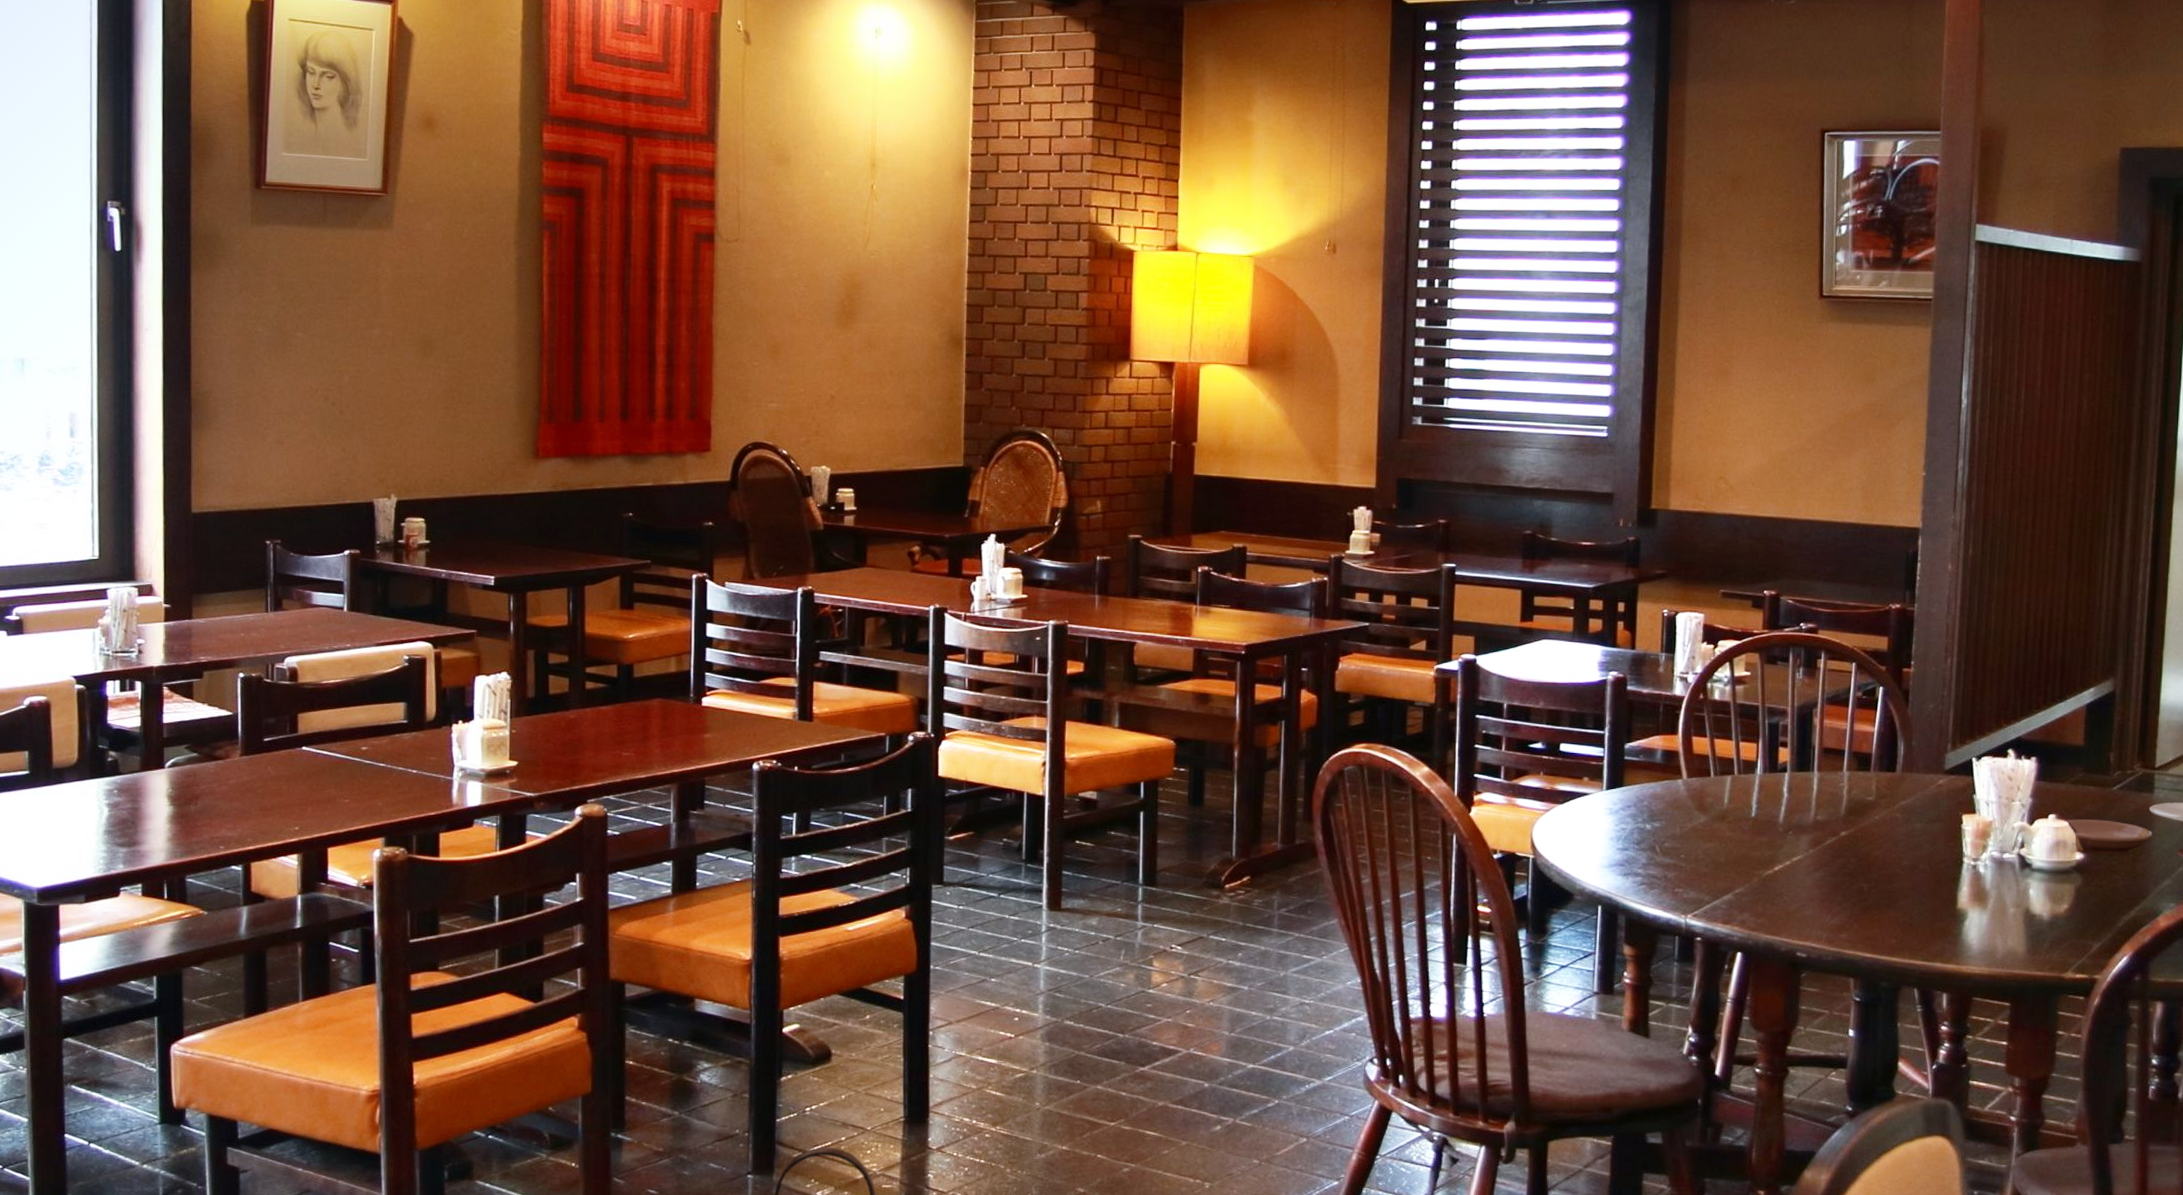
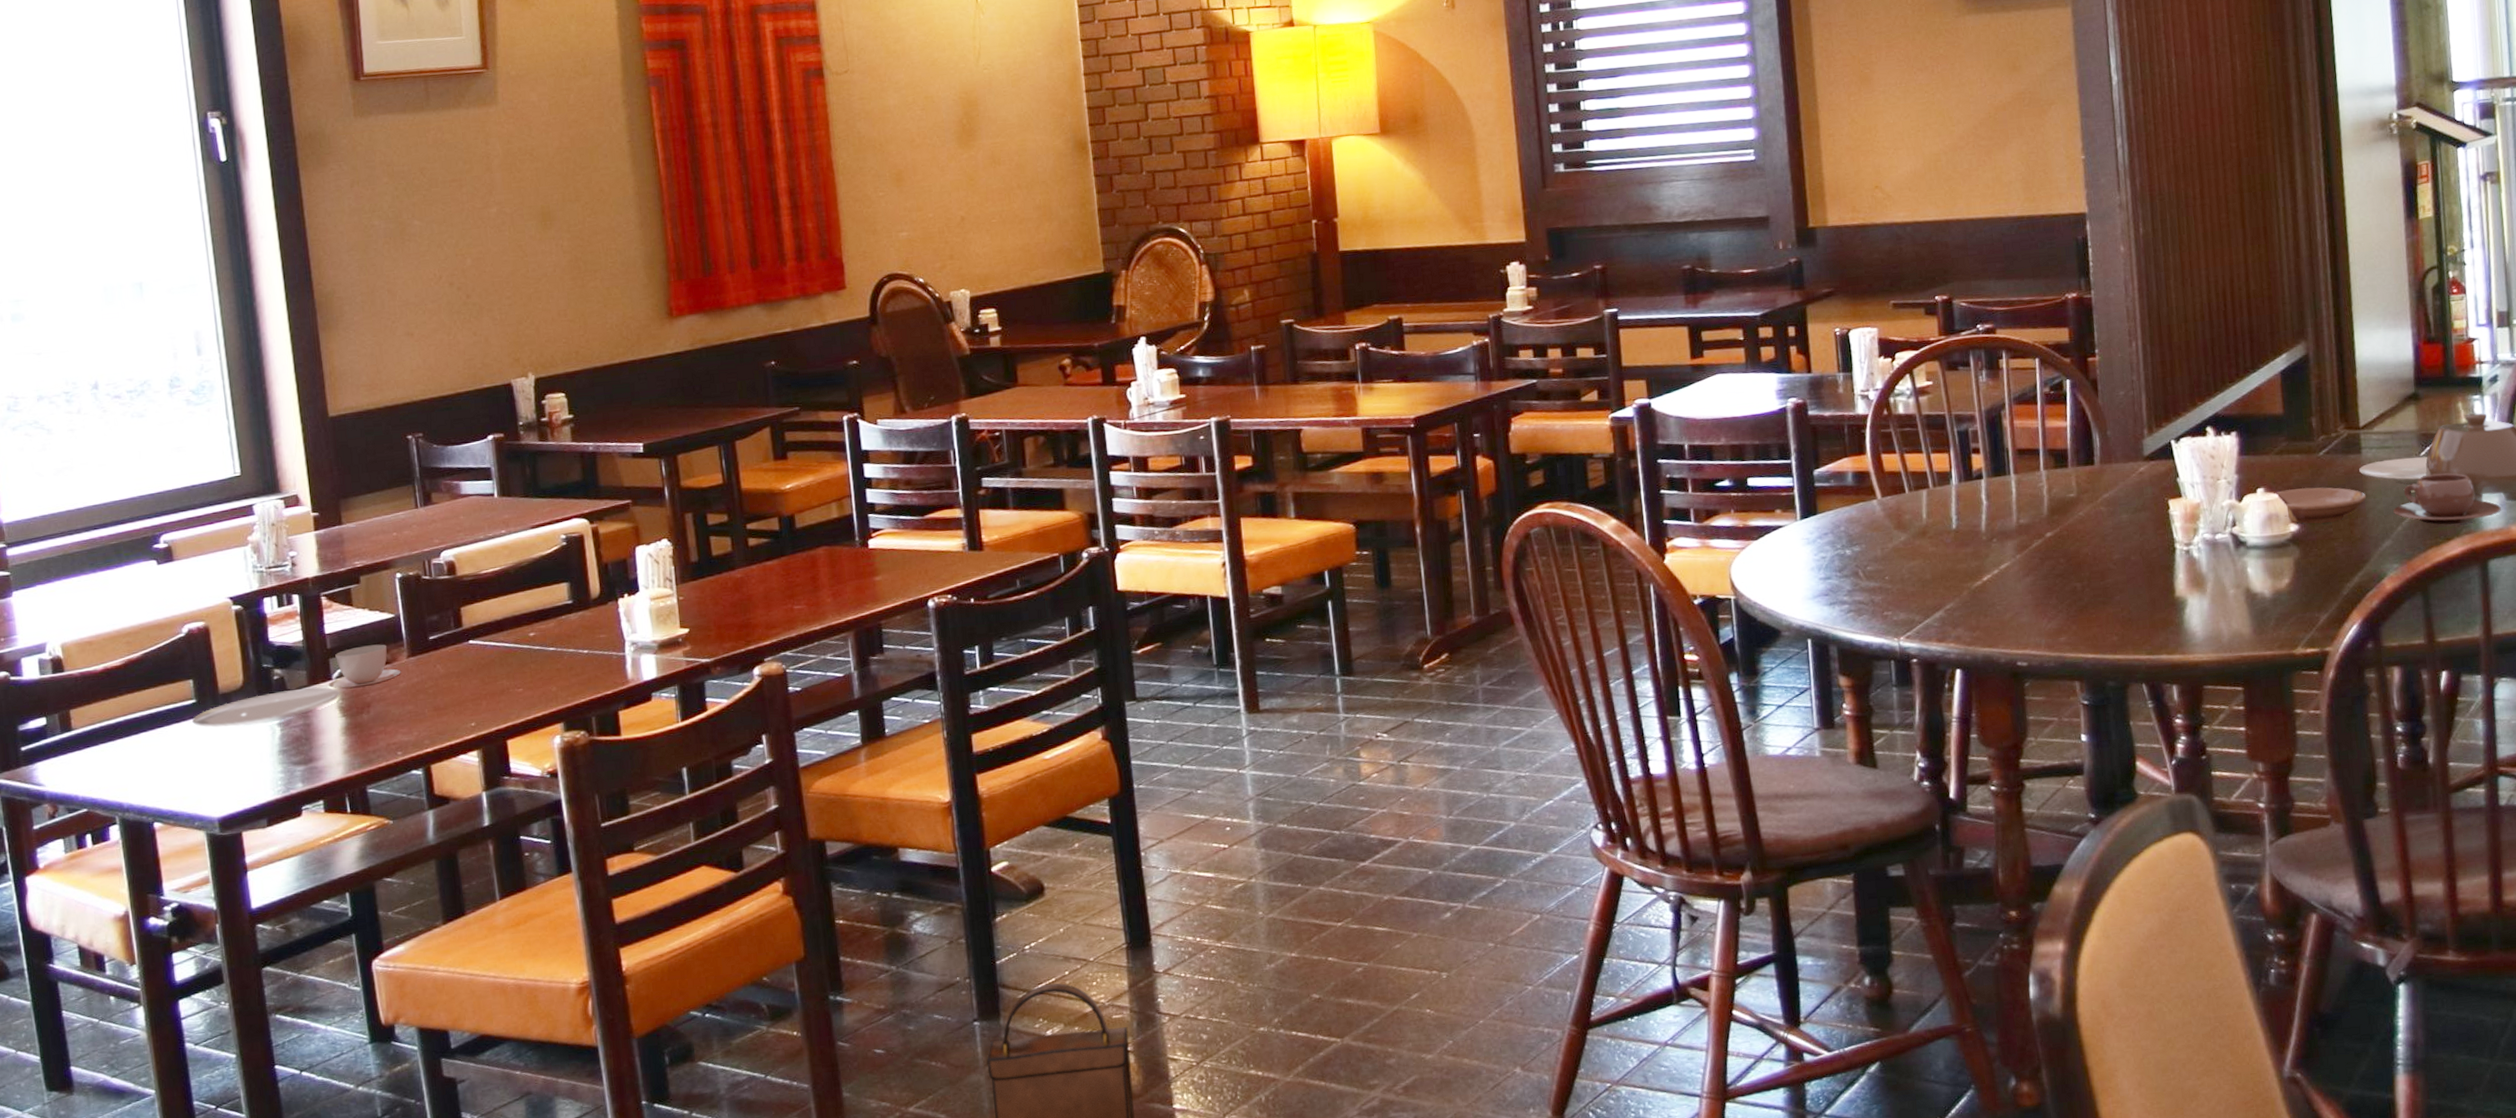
plate: none [22,773,171,804] -> present [191,687,340,728]
teacup: none [160,739,233,779] -> present [328,644,401,689]

